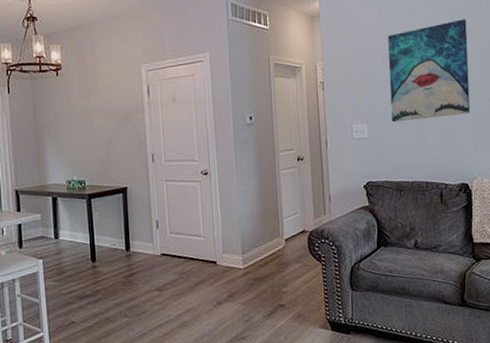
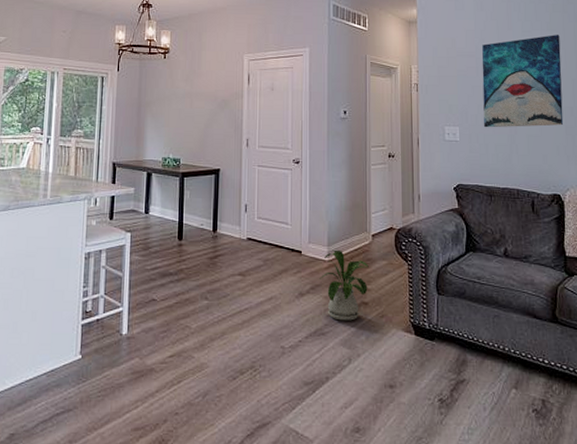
house plant: none [236,257,284,324] -> present [319,251,369,321]

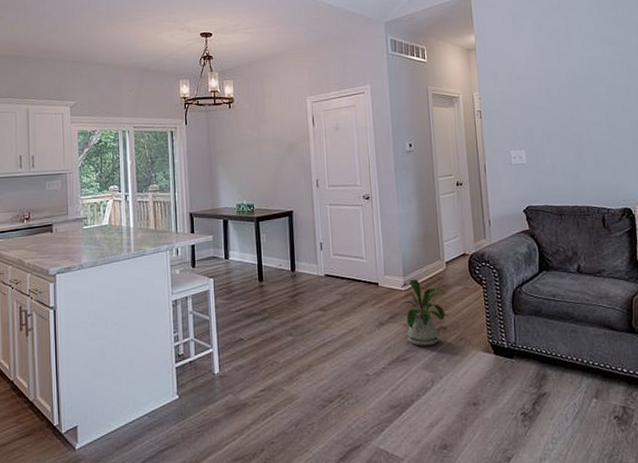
wall art: present [482,35,564,128] -> none [543,48,631,149]

